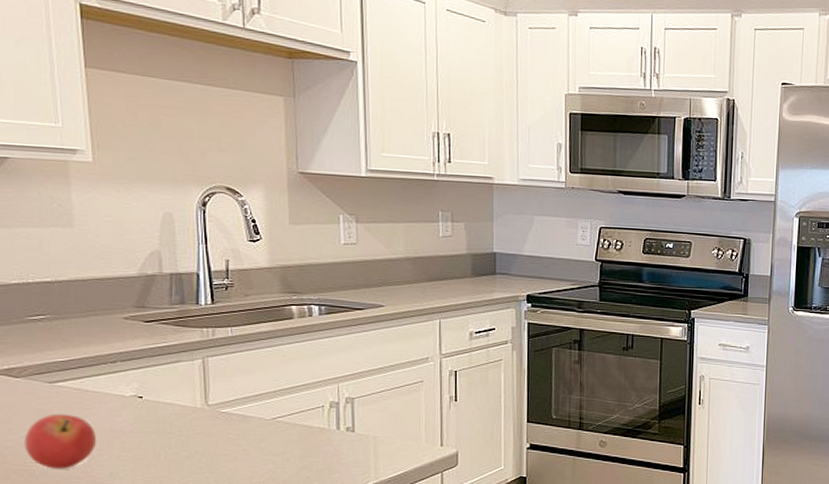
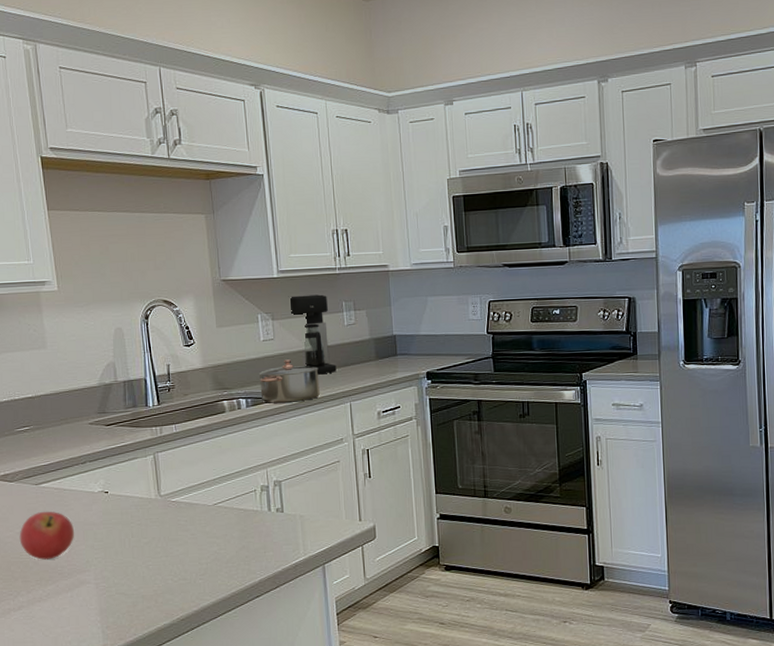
cooking pot: none [336,267,406,314] -> present [258,359,320,403]
coffee maker: none [372,199,427,287] -> present [288,294,337,375]

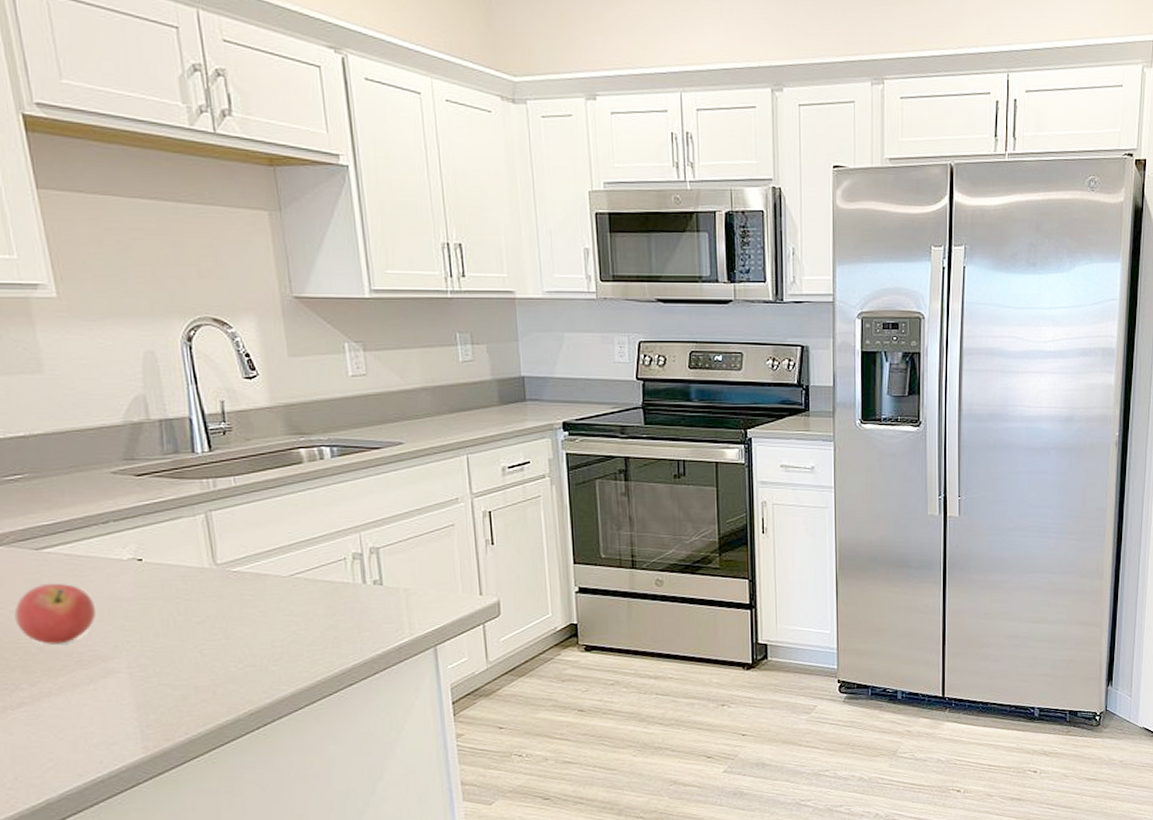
cooking pot: present [258,359,320,403] -> none [346,400,428,453]
coffee maker: present [288,294,337,375] -> none [386,322,449,420]

